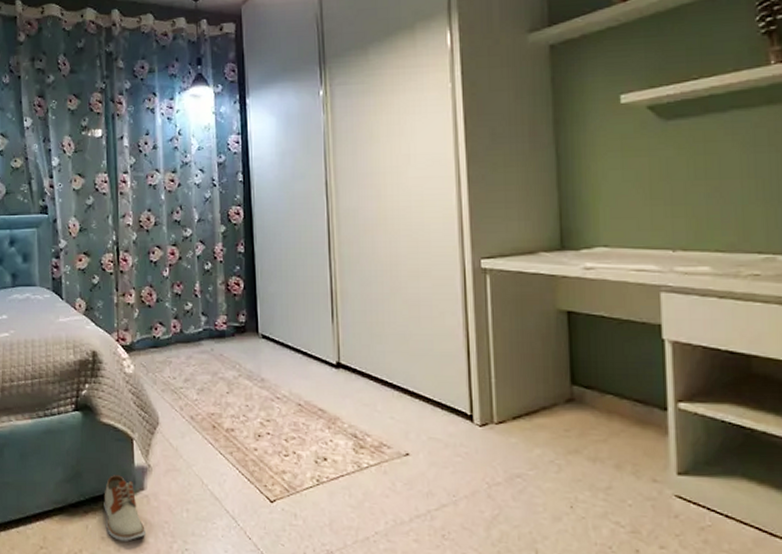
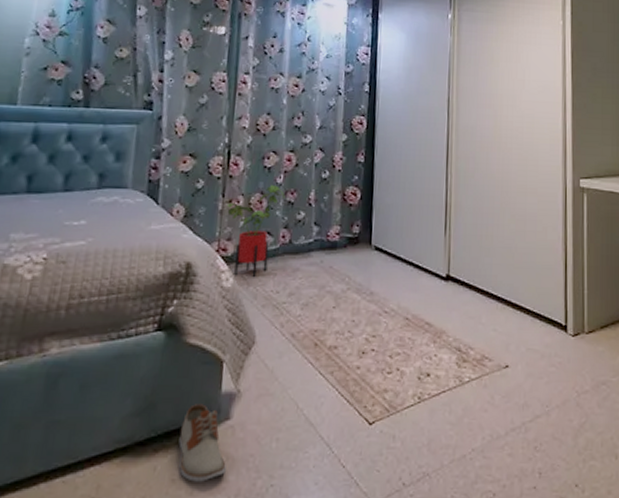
house plant: none [122,278,172,364] -> present [227,185,285,277]

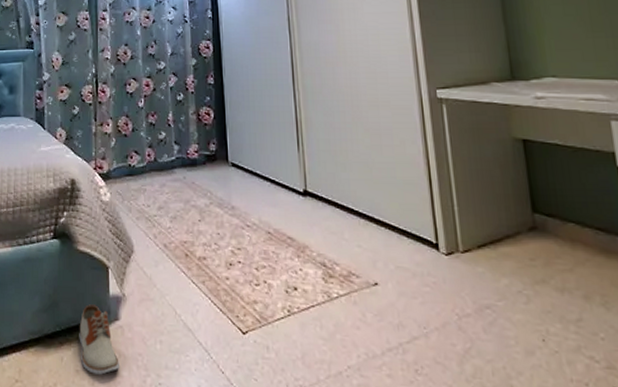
house plant: present [227,185,285,277] -> none [100,109,147,192]

